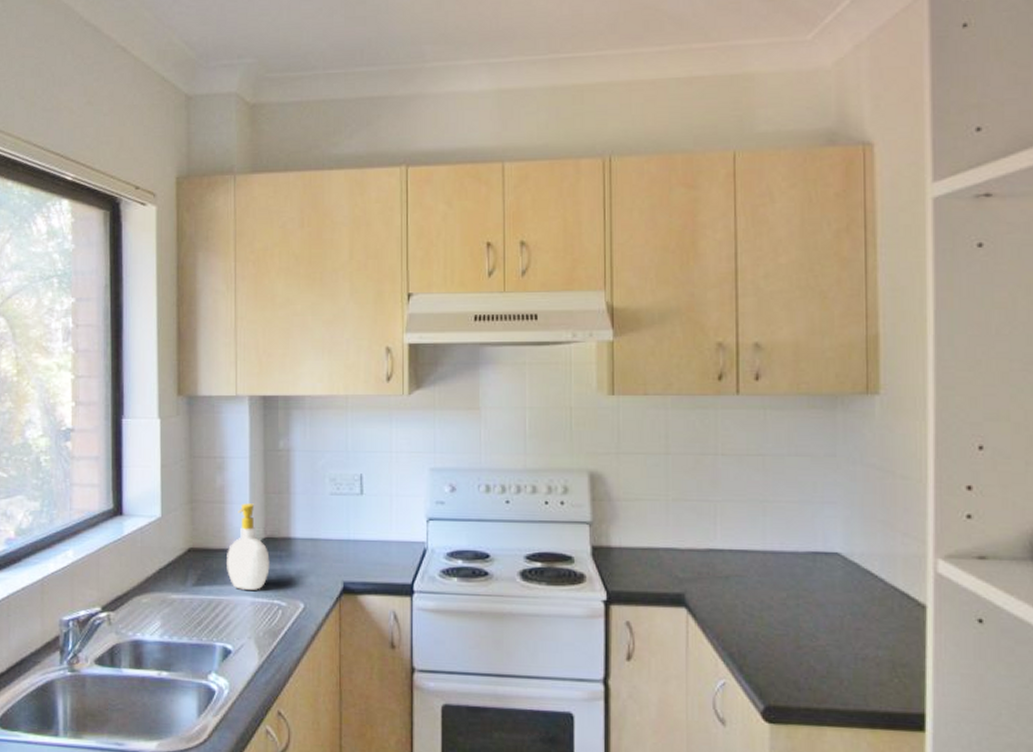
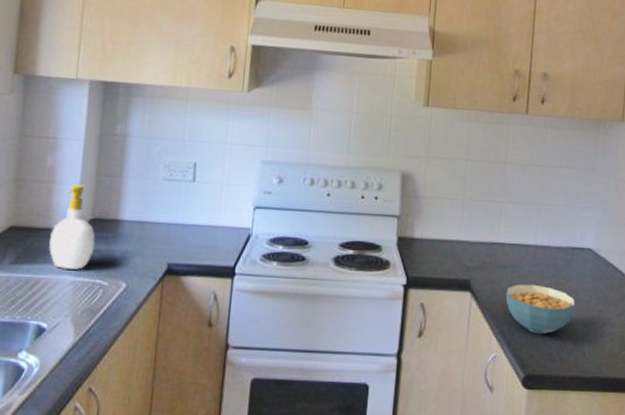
cereal bowl: none [731,597,824,658] -> present [505,284,576,335]

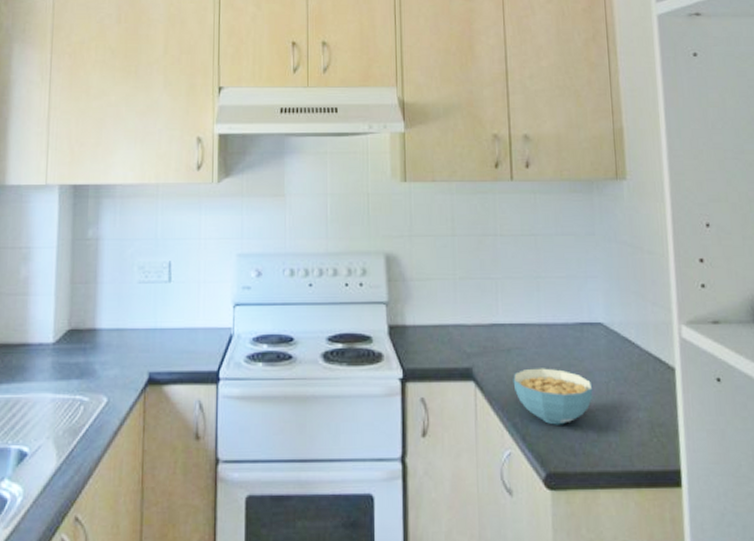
soap bottle: present [49,184,96,270] -> none [27,295,73,386]

